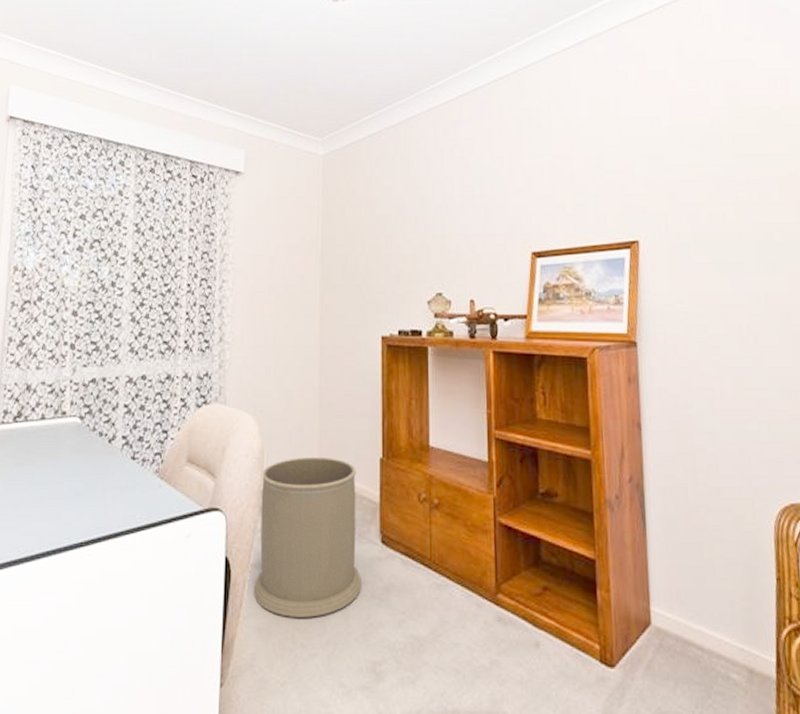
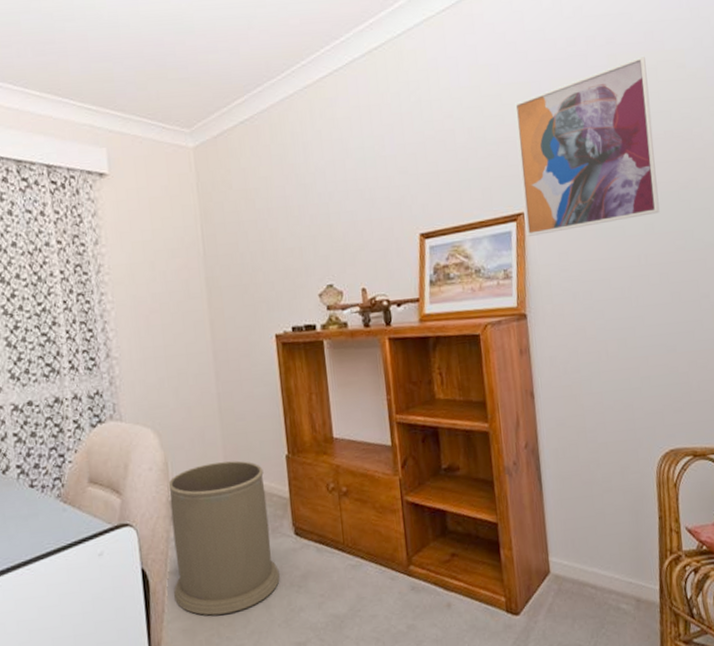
wall art: none [633,100,782,264] -> present [514,55,660,236]

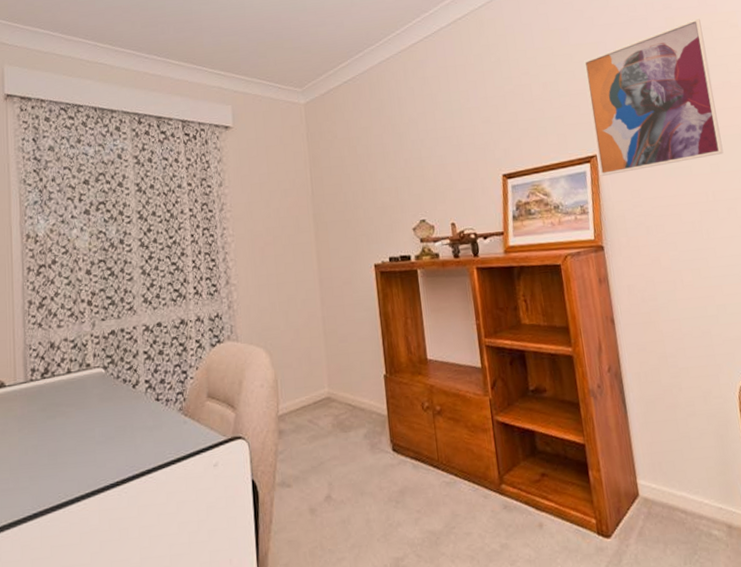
trash can: present [168,460,280,616] -> none [277,379,379,528]

